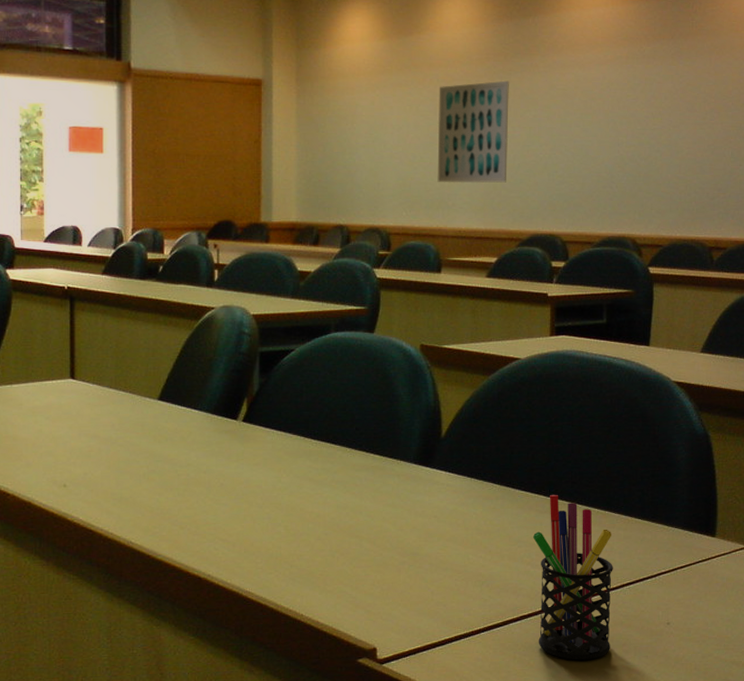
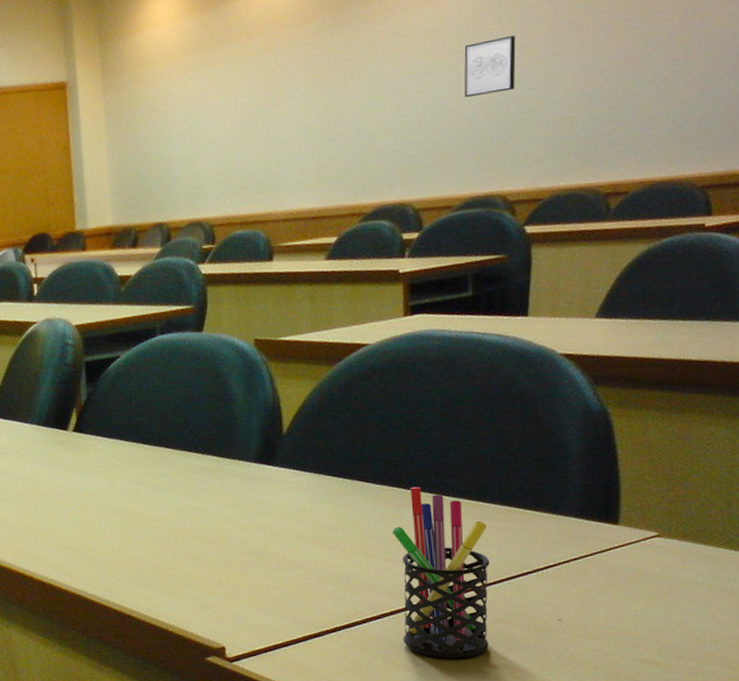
wall art: present [437,80,509,183] -> none [259,36,345,163]
wall art: none [605,104,646,151] -> present [464,35,516,98]

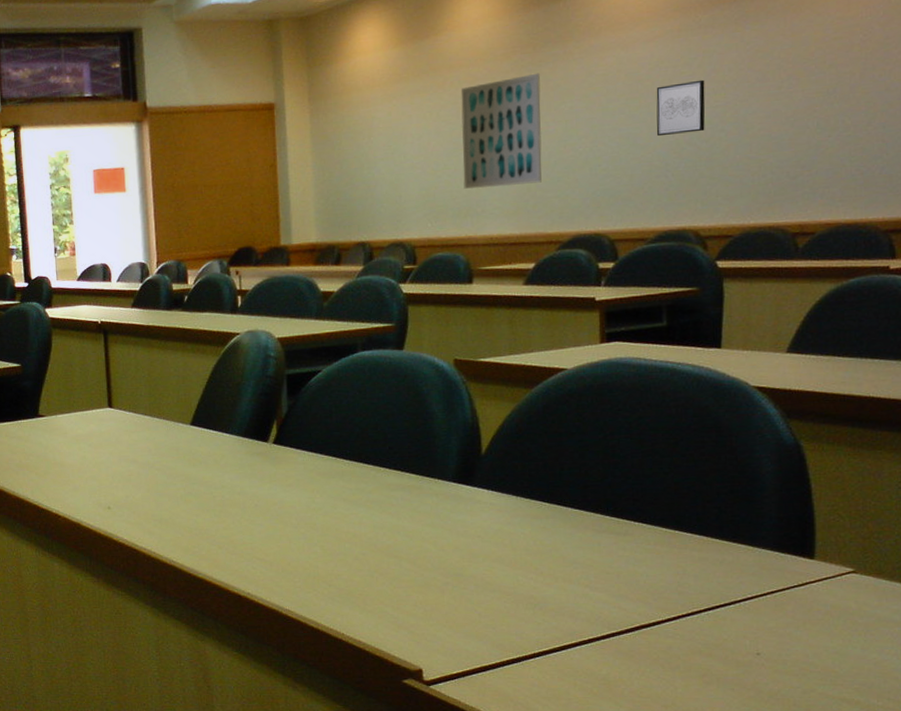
wall art: none [259,36,345,163] -> present [461,73,542,189]
pen holder: present [393,486,490,659] -> none [591,512,688,690]

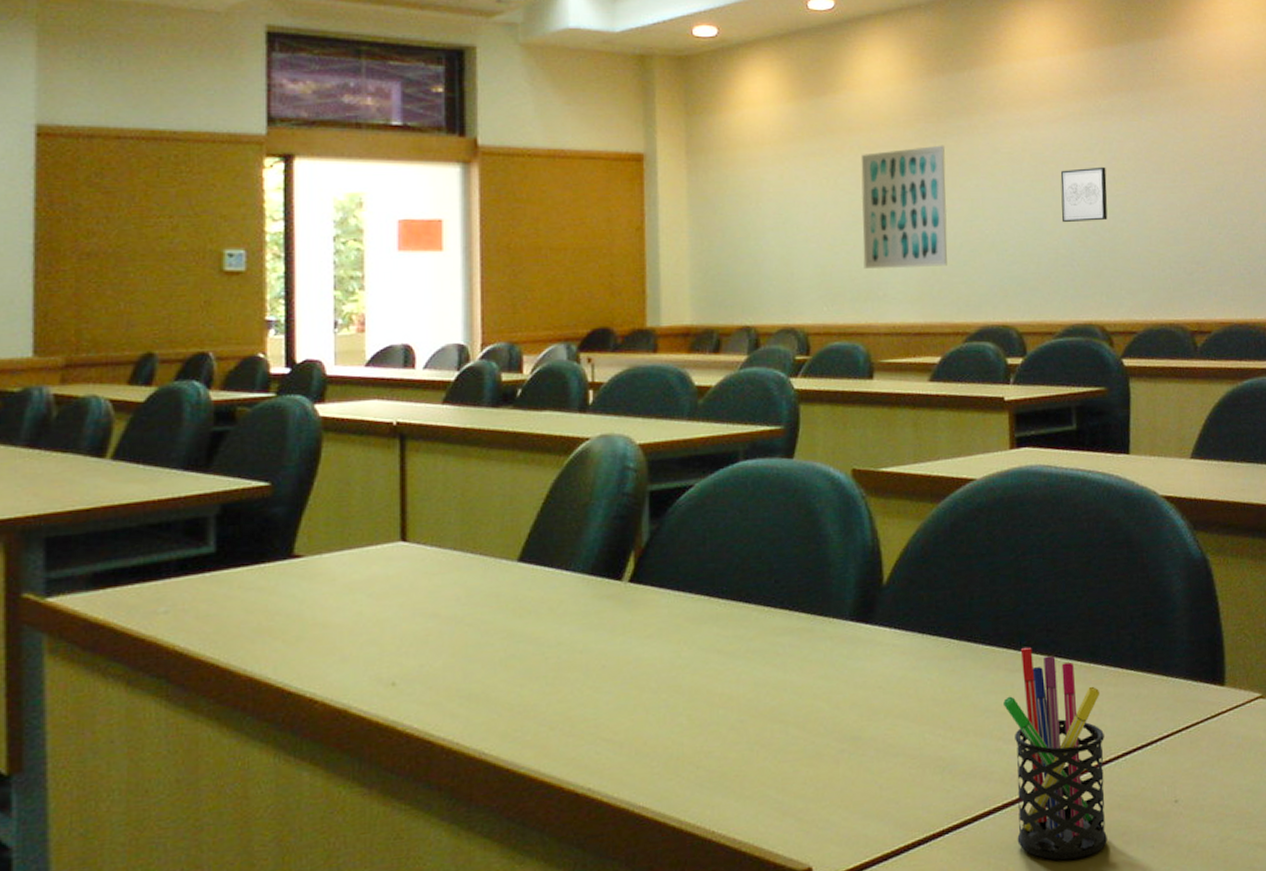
pen holder: none [591,512,688,690] -> present [1003,647,1107,860]

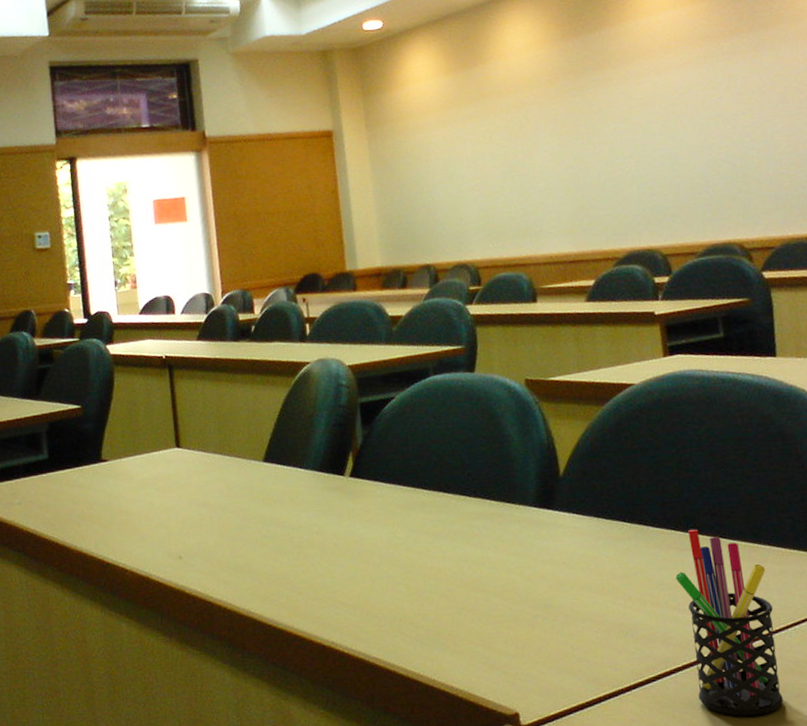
wall art: present [861,145,948,269] -> none [510,97,594,209]
wall art: present [1060,166,1108,223] -> none [690,102,738,155]

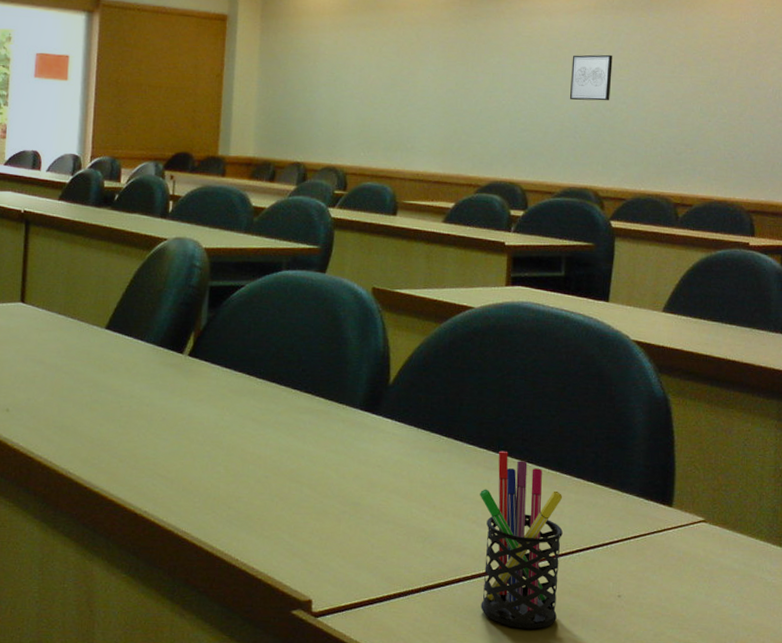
wall art: none [690,102,738,155] -> present [569,54,613,101]

